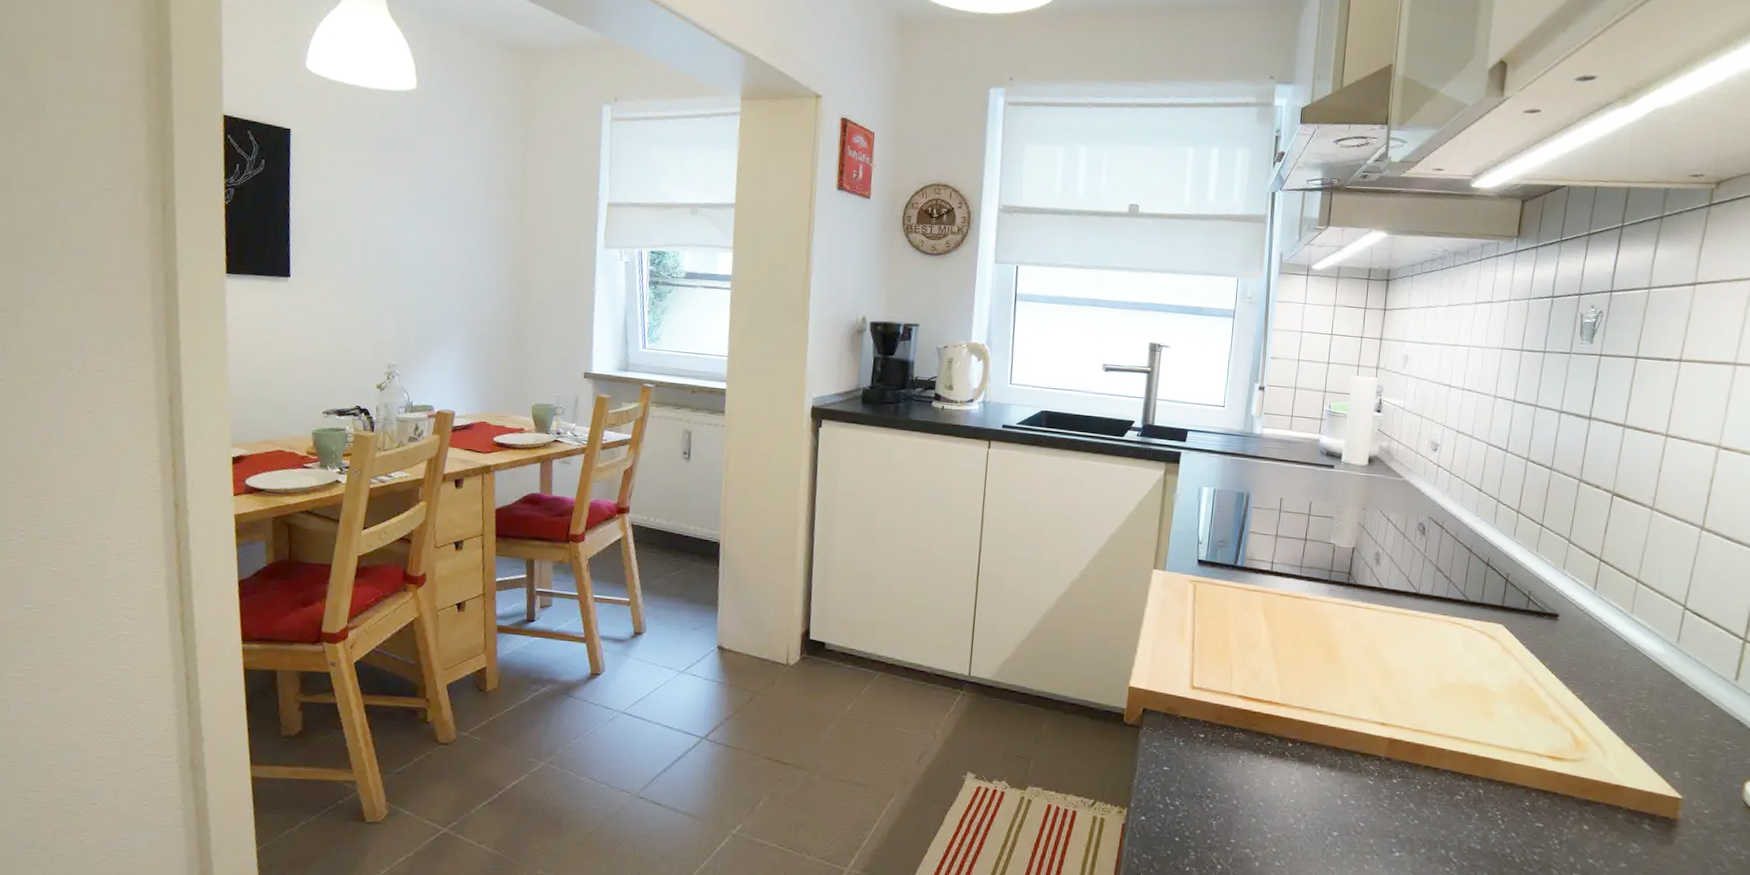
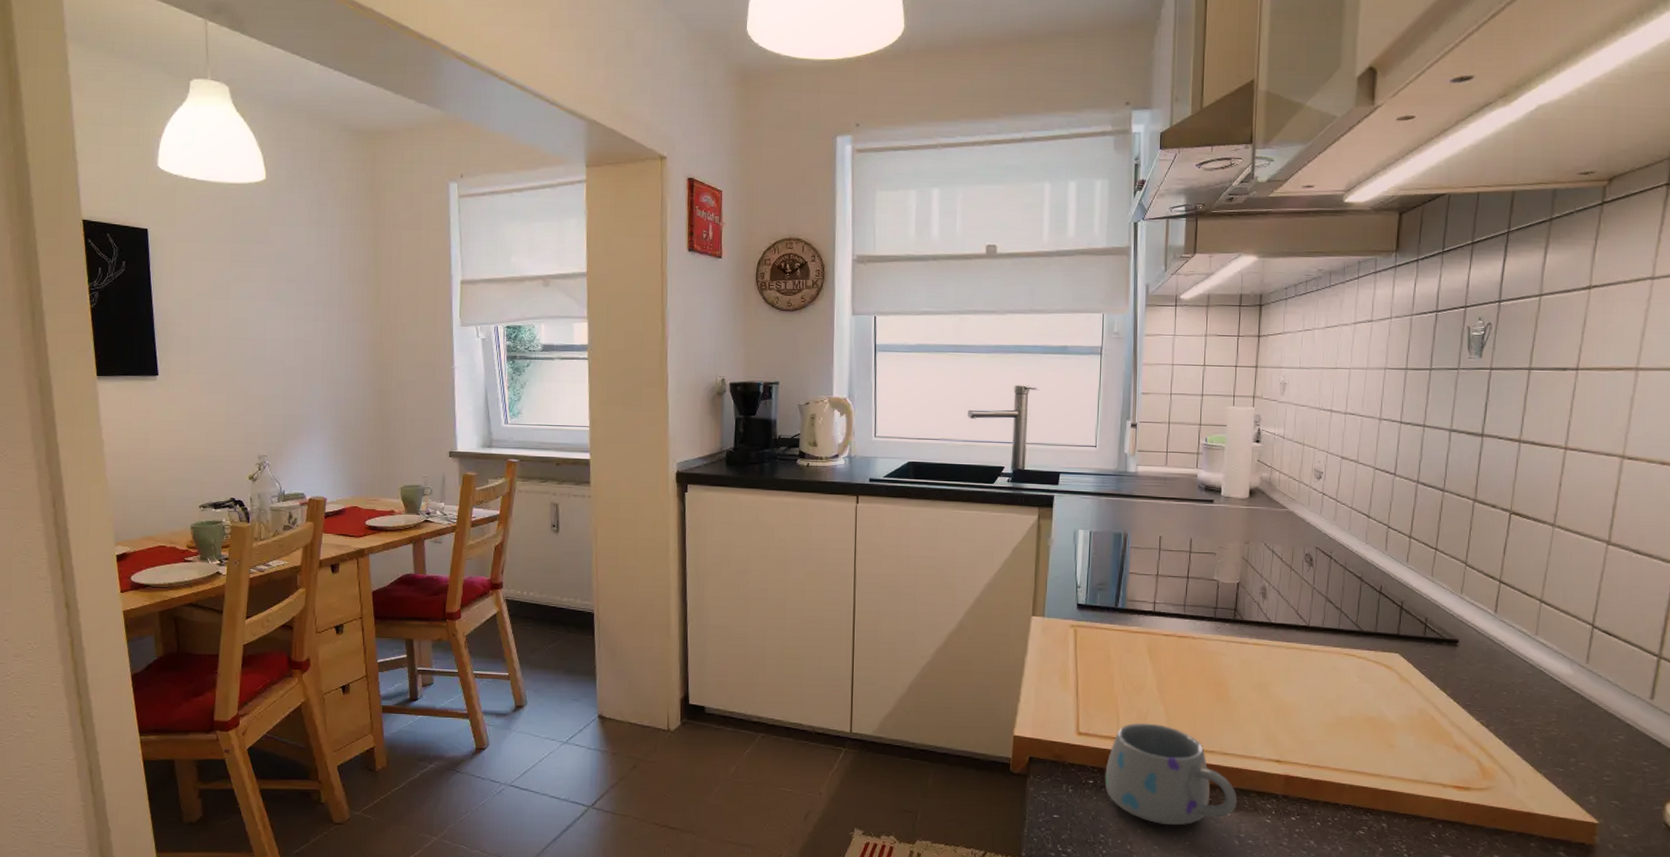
mug: none [1215,679,1342,783] -> present [1105,723,1237,826]

